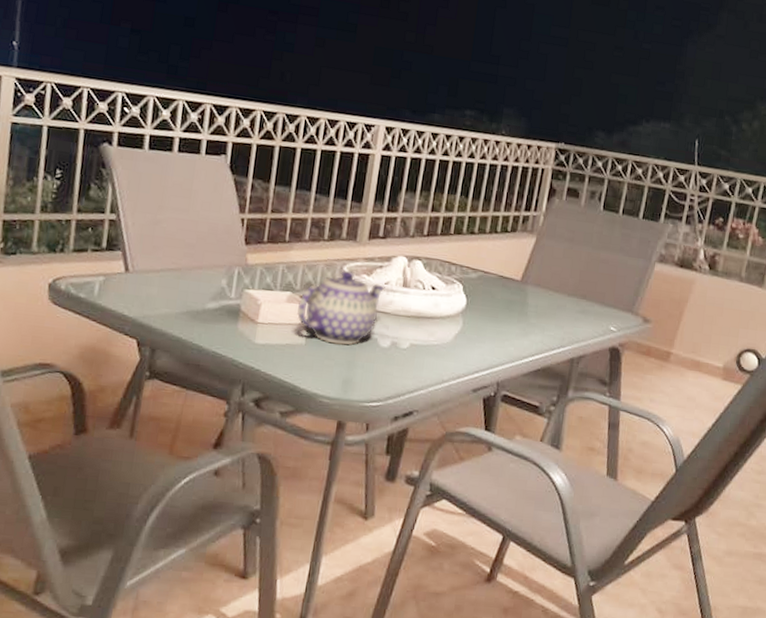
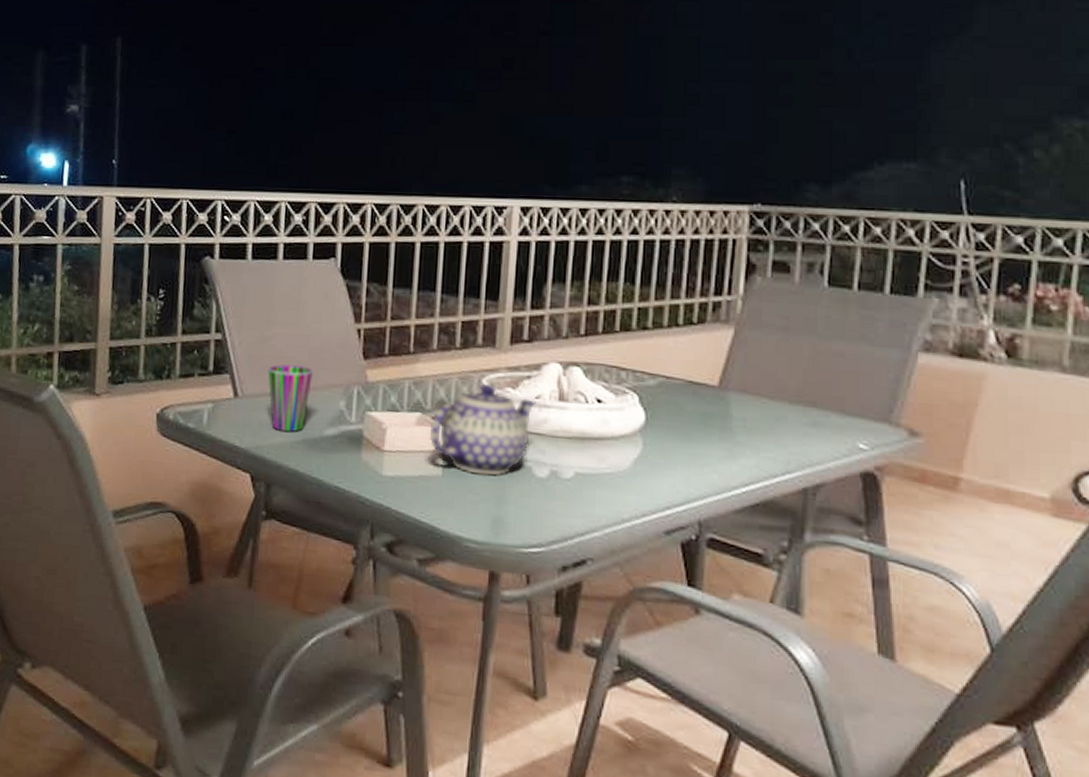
cup: none [158,245,200,305] -> present [267,364,313,433]

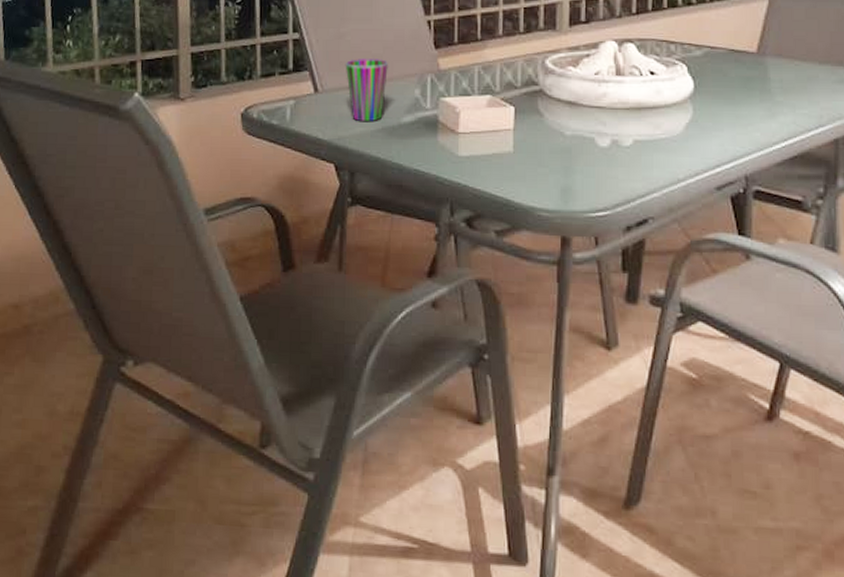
teapot: present [430,383,536,476] -> none [501,63,596,149]

